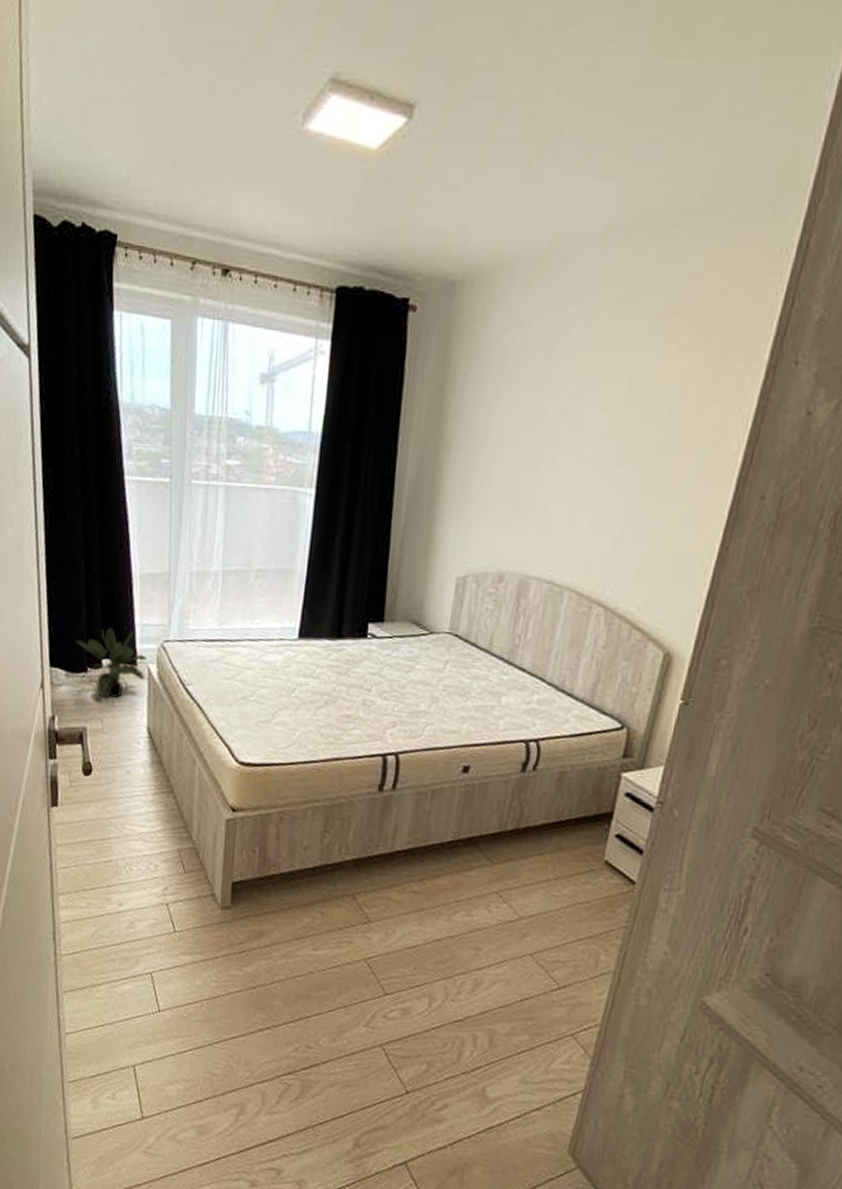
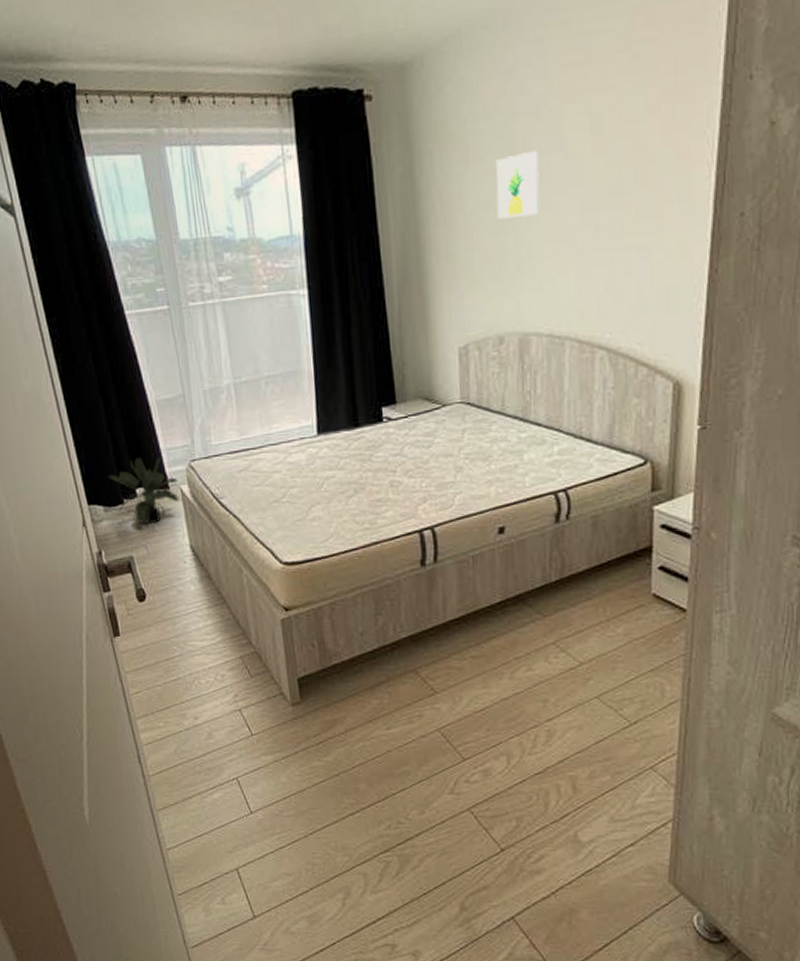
wall art: none [520,393,573,459] -> present [496,150,540,219]

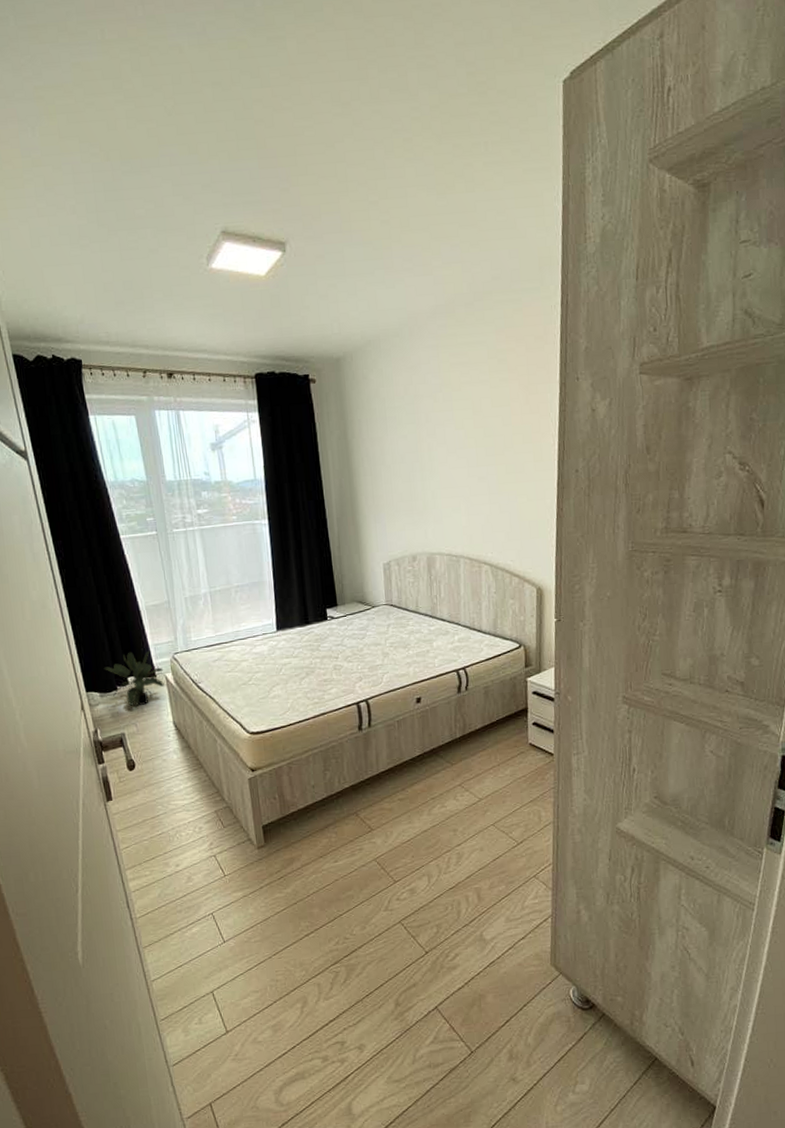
wall art: present [496,150,540,219] -> none [407,422,439,470]

